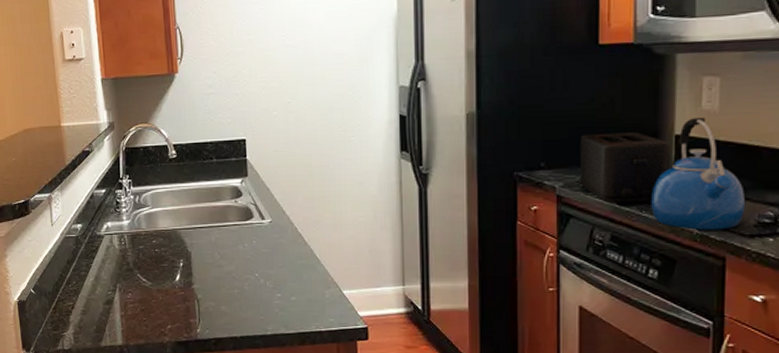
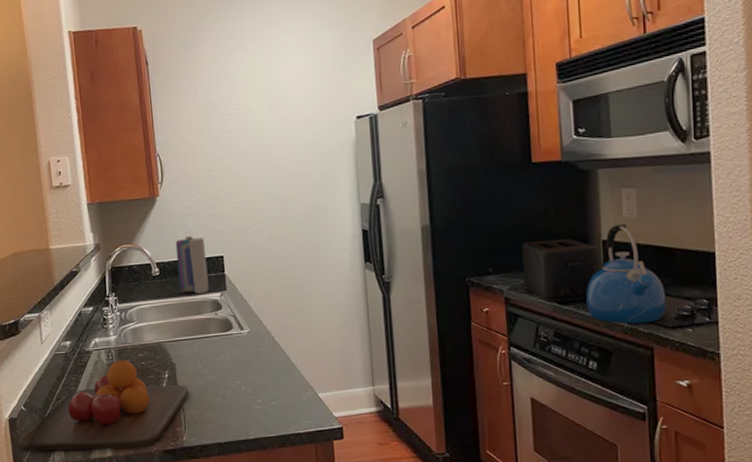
chopping board: none [26,246,204,338] -> present [17,360,189,451]
paper towel holder: none [194,117,229,180] -> present [175,236,209,295]

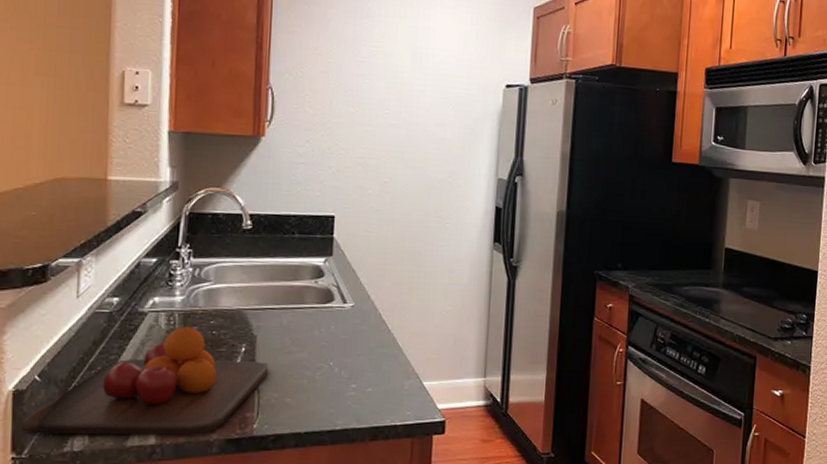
paper towel holder: present [175,236,209,295] -> none [275,188,314,258]
toaster: present [521,239,599,304] -> none [649,240,721,306]
kettle: present [586,224,667,324] -> none [703,234,773,333]

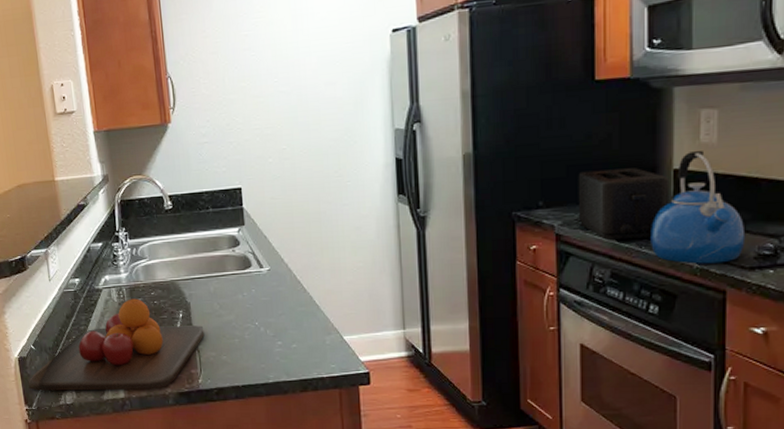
toaster: none [649,240,721,306] -> present [578,168,668,241]
kettle: none [703,234,773,333] -> present [651,151,746,264]

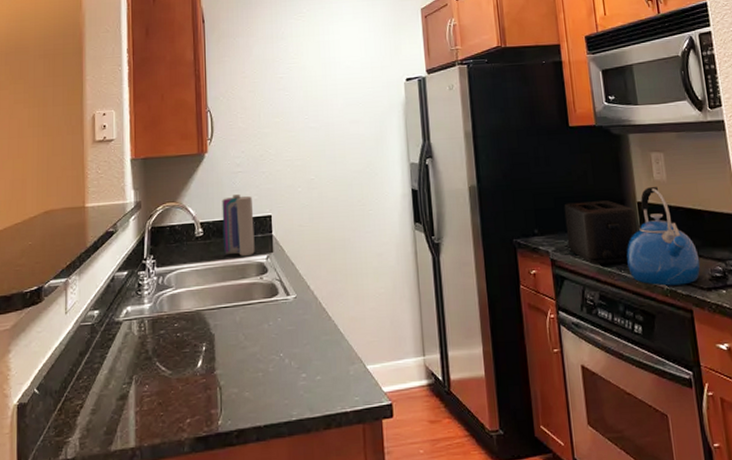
chopping board: present [28,298,205,391] -> none [24,331,228,444]
paper towel holder: none [189,166,226,230] -> present [222,194,255,257]

